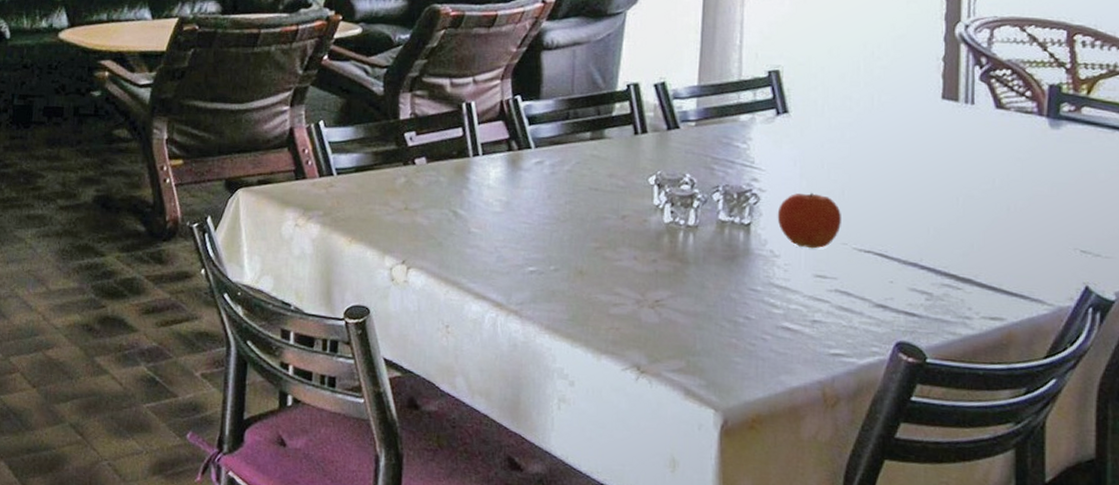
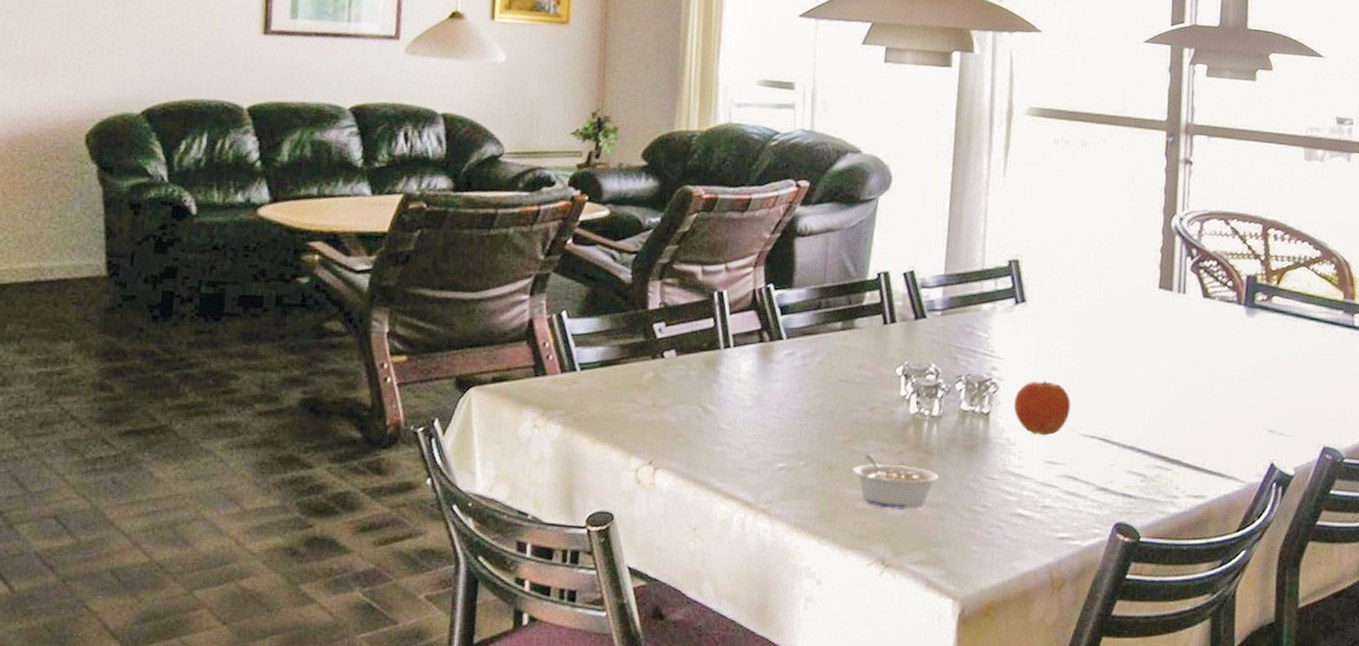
legume: none [604,261,696,318] -> present [852,454,939,510]

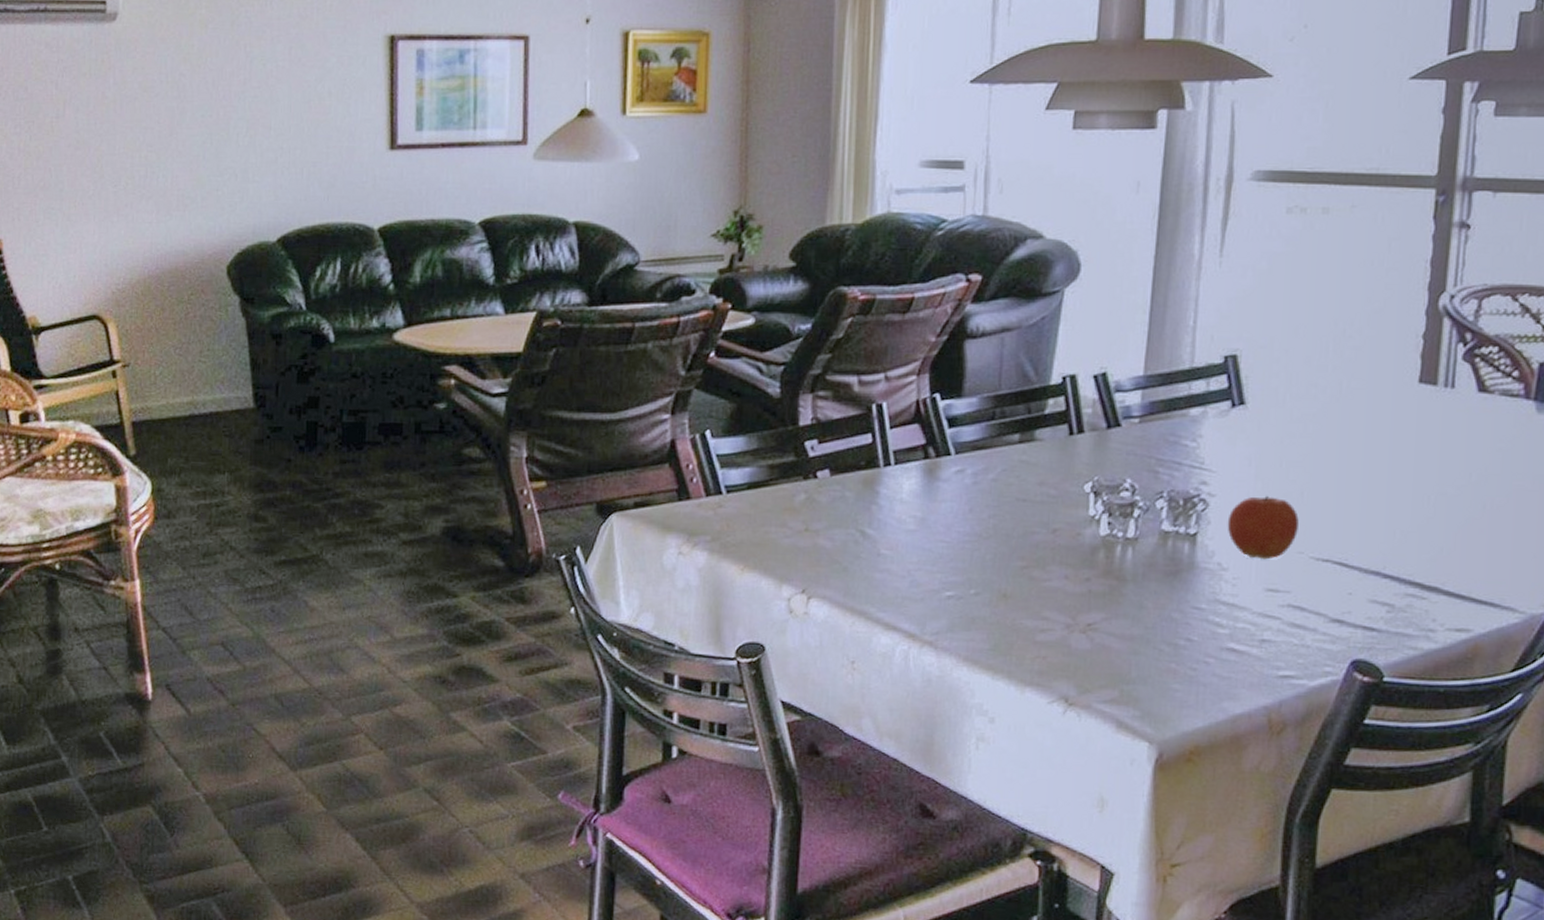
legume: present [852,454,939,510] -> none [1031,581,1134,643]

